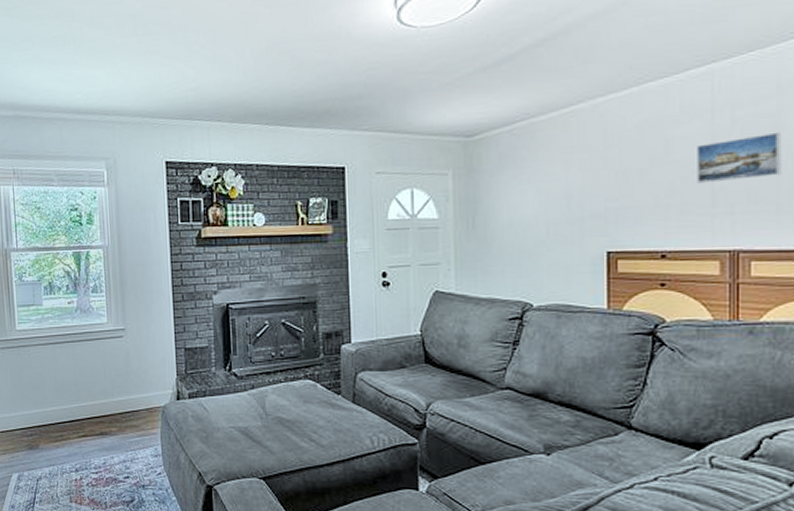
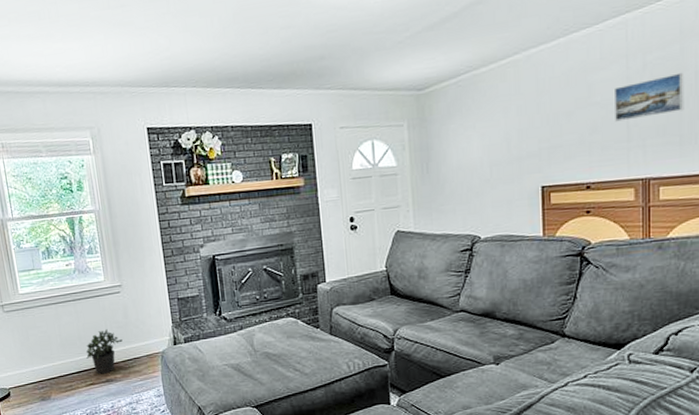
potted plant: none [81,376,121,426] -> present [85,329,123,375]

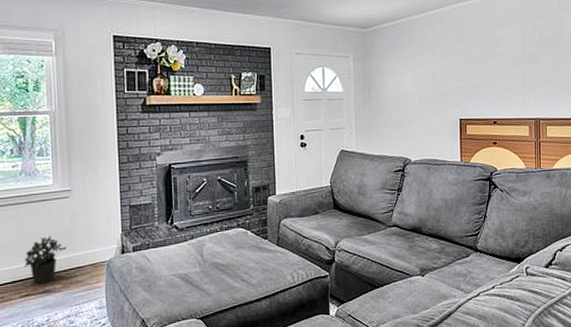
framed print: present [615,72,684,122] -> none [514,36,563,71]

